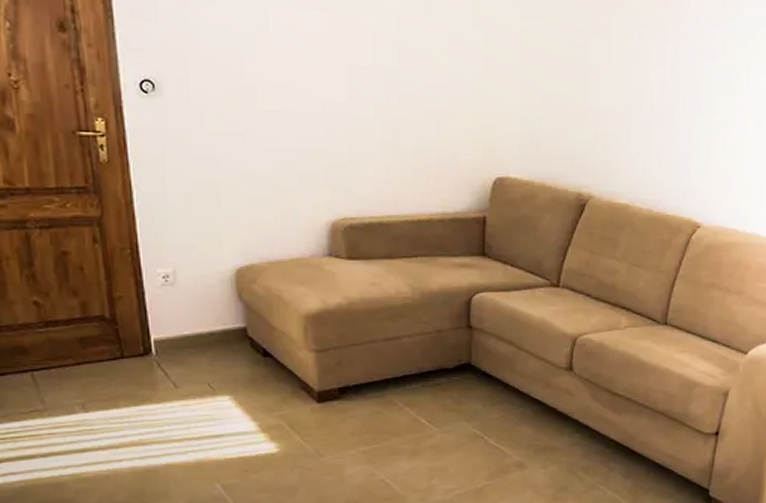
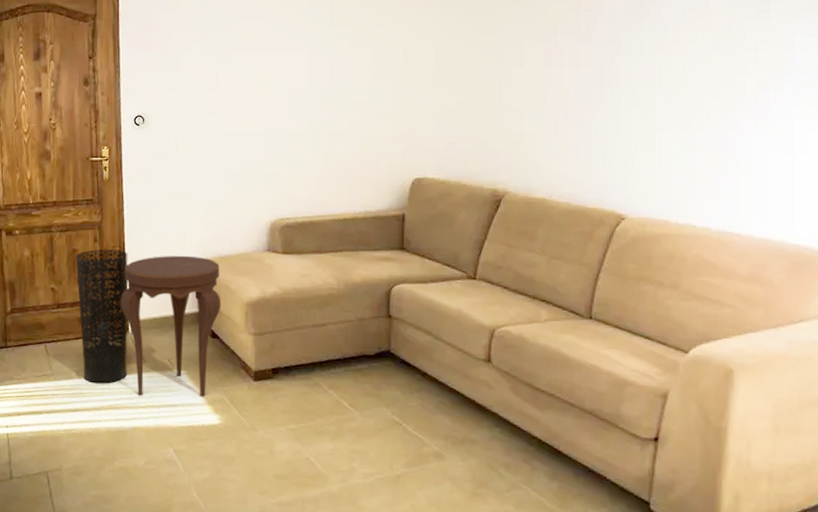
umbrella stand: none [67,252,153,417] -> present [76,249,128,384]
side table: none [138,260,274,428] -> present [121,255,222,397]

